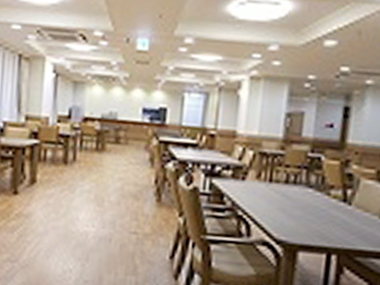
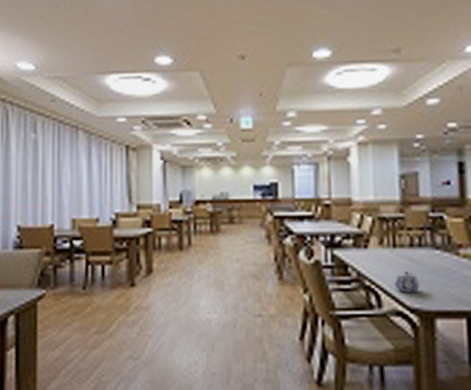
teapot: none [265,205,289,226] -> present [395,271,420,292]

